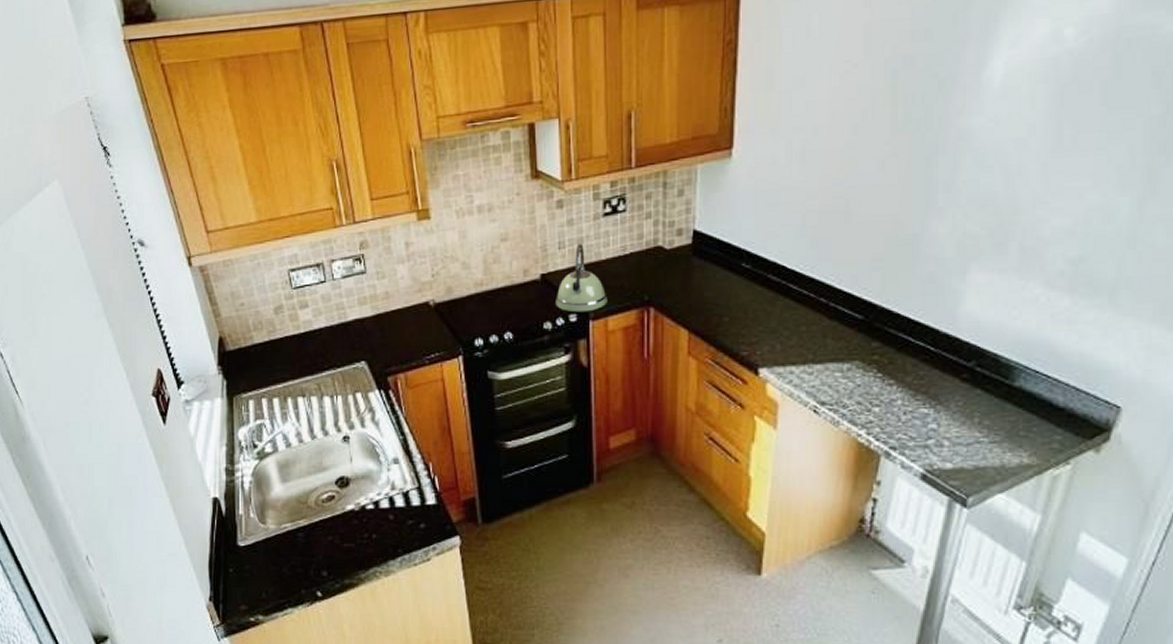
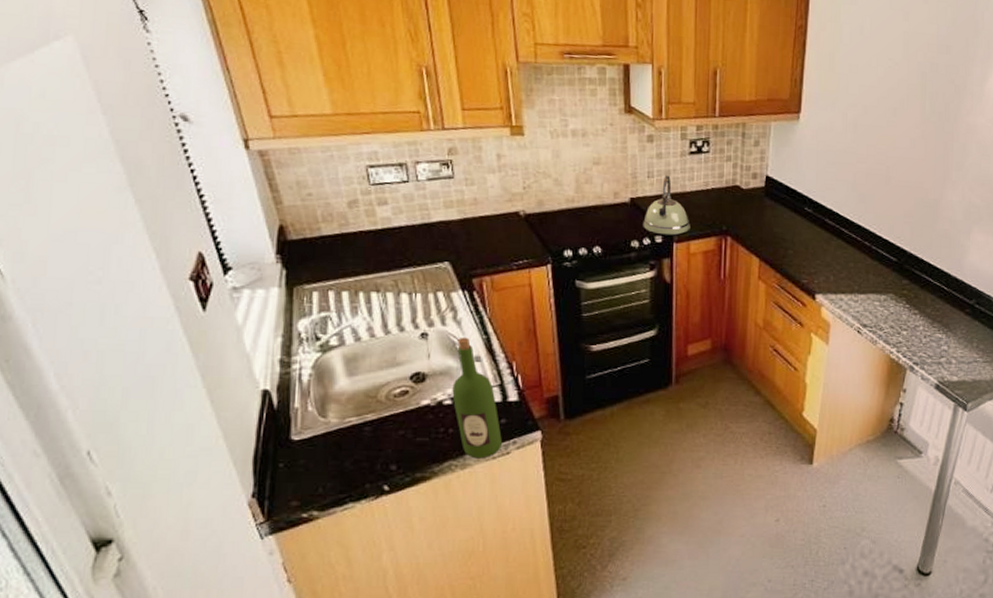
wine bottle: none [374,438,422,565] -> present [452,337,502,459]

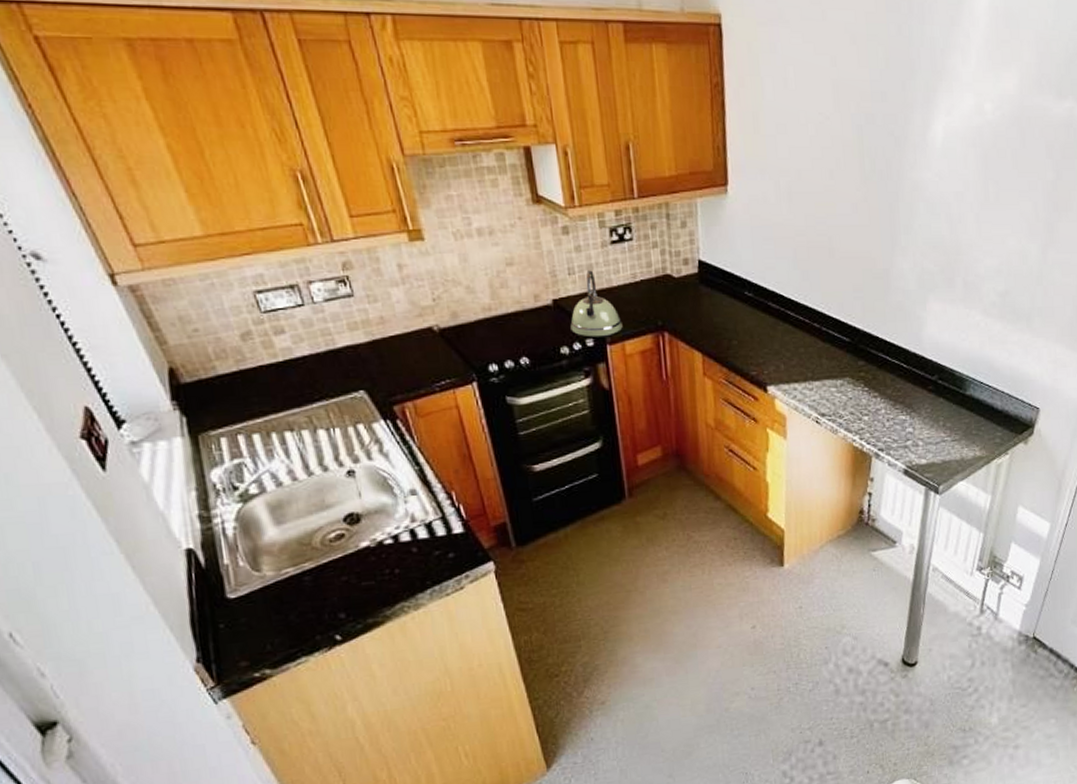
wine bottle: present [452,337,502,459] -> none [388,470,454,597]

